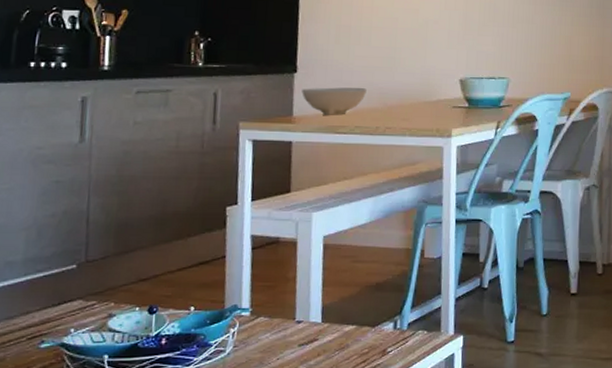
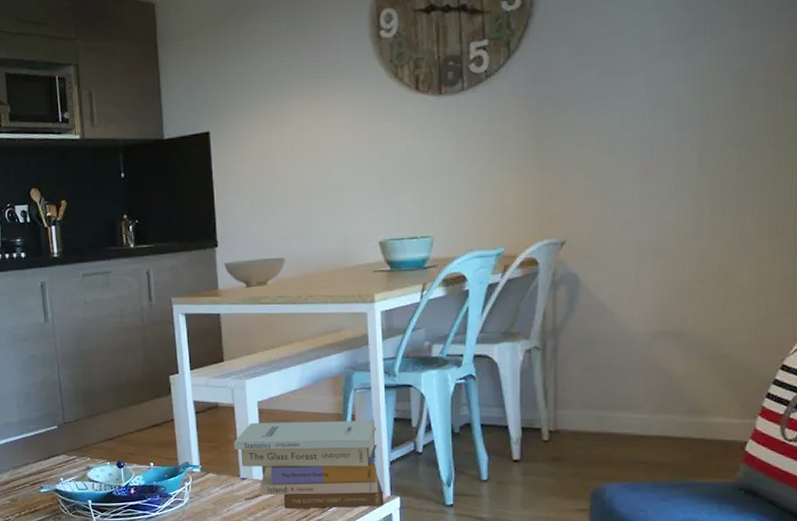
books: none [291,255,448,354] -> present [233,420,384,509]

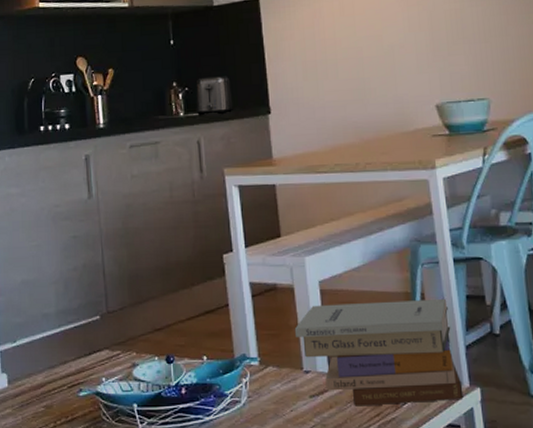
toaster: none [146,209,182,248] -> present [196,76,233,116]
decorative bowl: present [224,258,285,287] -> none [278,124,341,155]

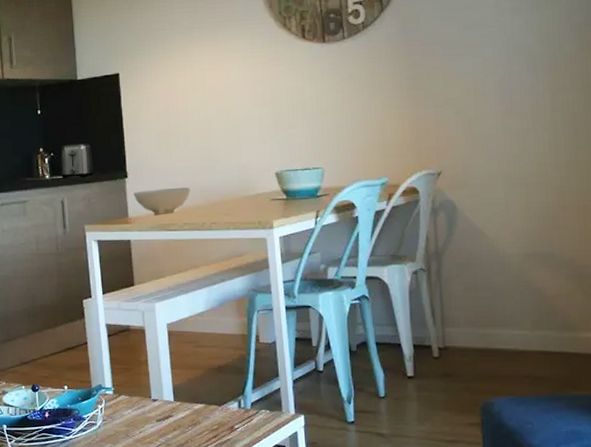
decorative bowl: none [278,124,341,155] -> present [134,188,190,215]
books: present [294,298,464,406] -> none [144,340,289,429]

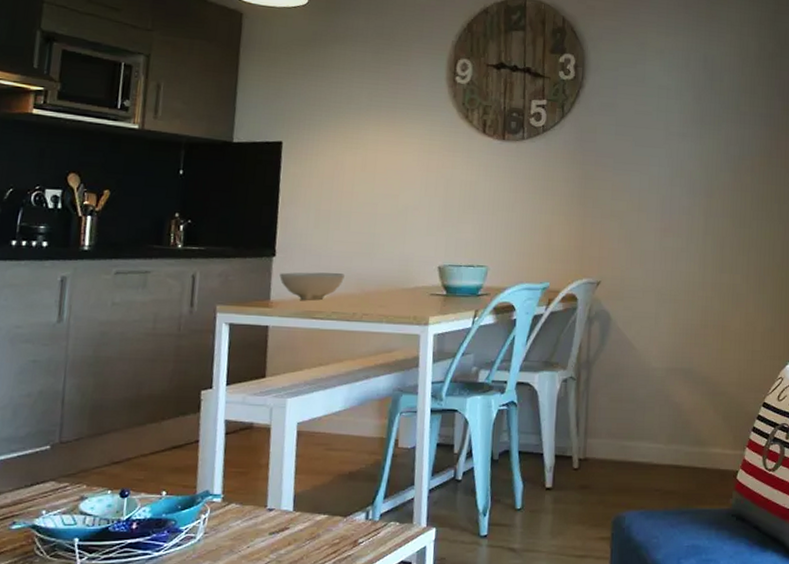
toaster: present [60,143,94,179] -> none [197,212,238,252]

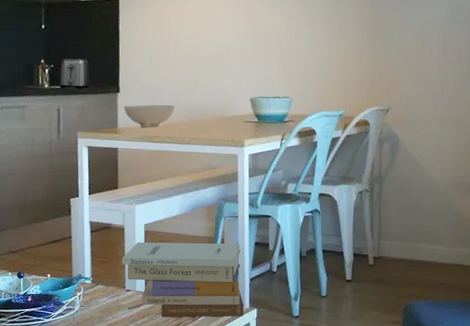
toaster: none [197,212,238,252] -> present [59,58,90,90]
books: none [264,445,420,544] -> present [121,241,244,318]

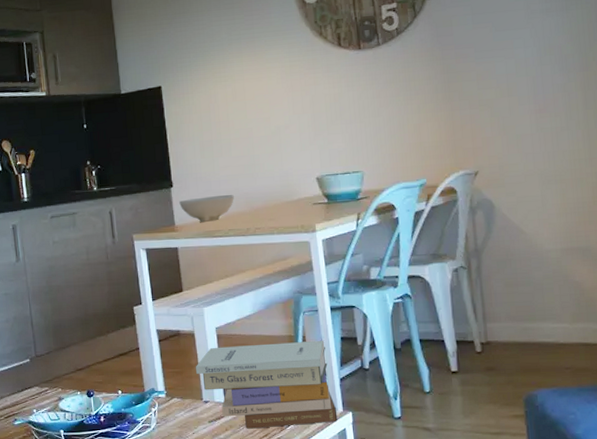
toaster: present [59,58,90,90] -> none [107,155,140,190]

